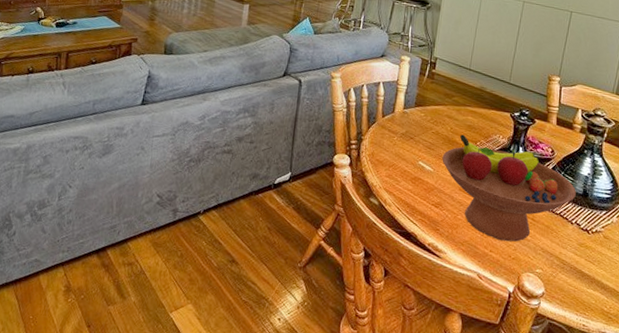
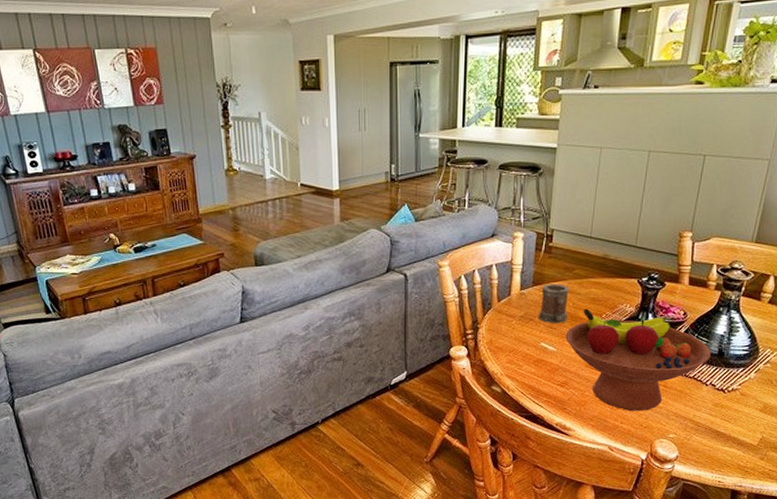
mug: none [418,106,448,146] -> present [538,284,569,324]

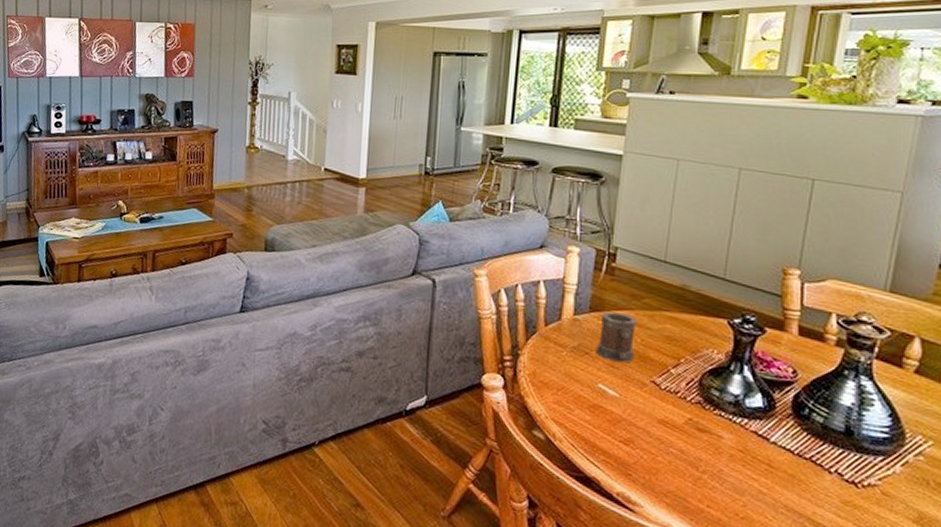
fruit bowl: present [565,308,711,412] -> none [631,348,834,495]

